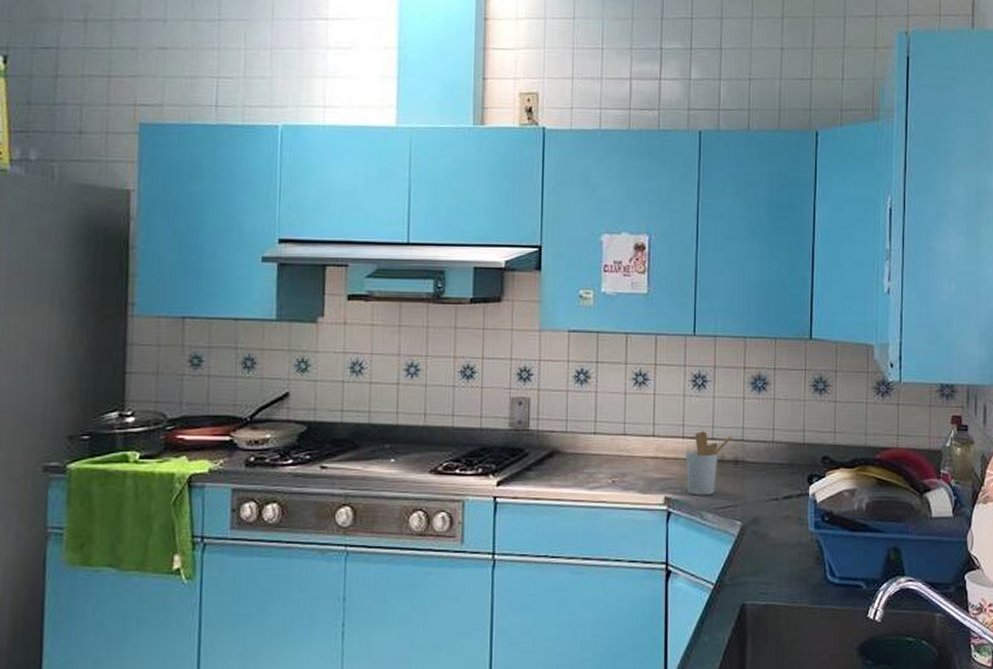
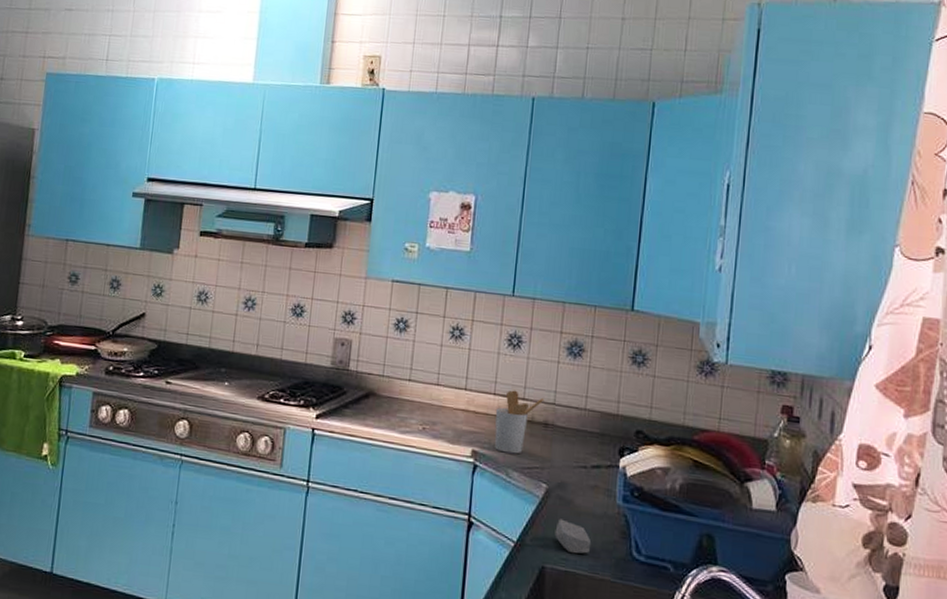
soap bar: none [752,554,788,587] -> present [554,518,592,554]

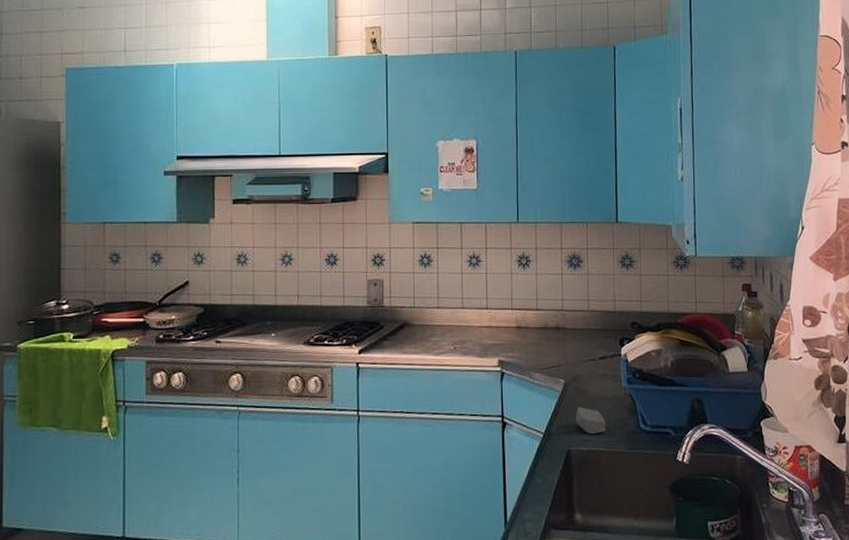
utensil holder: present [494,390,545,454] -> none [514,303,554,358]

